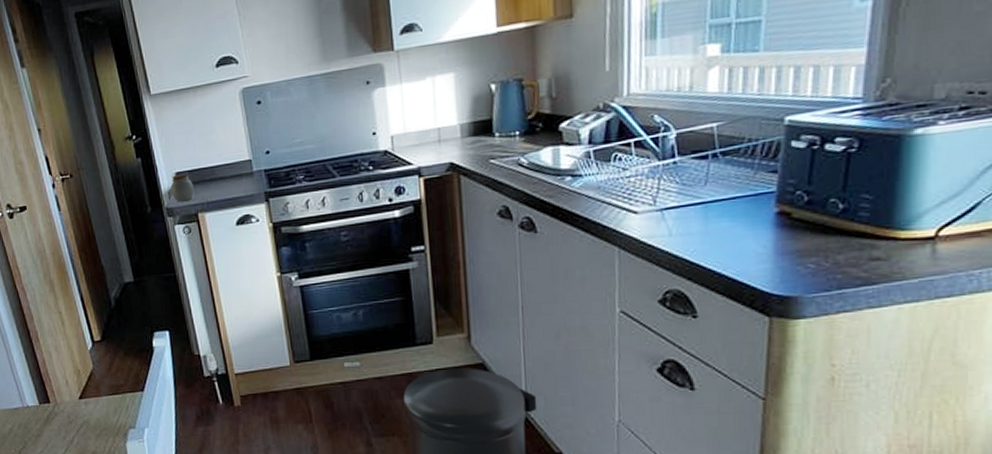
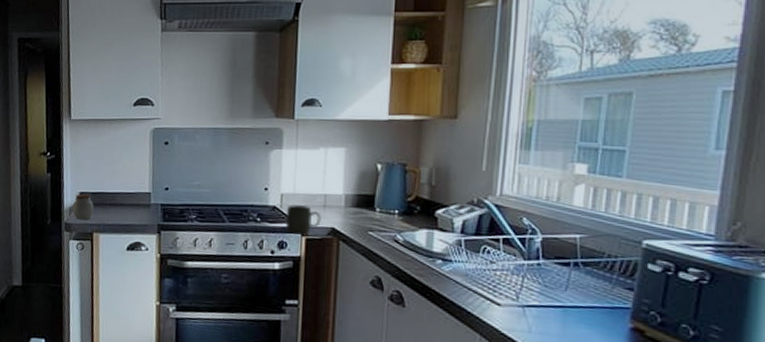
mug: none [398,144,438,177] -> present [285,205,321,235]

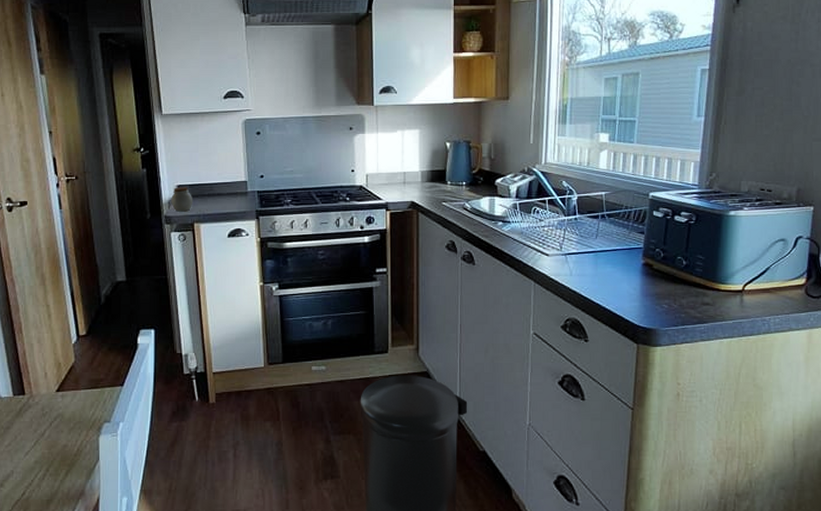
mug: present [285,205,321,235] -> none [371,183,402,209]

